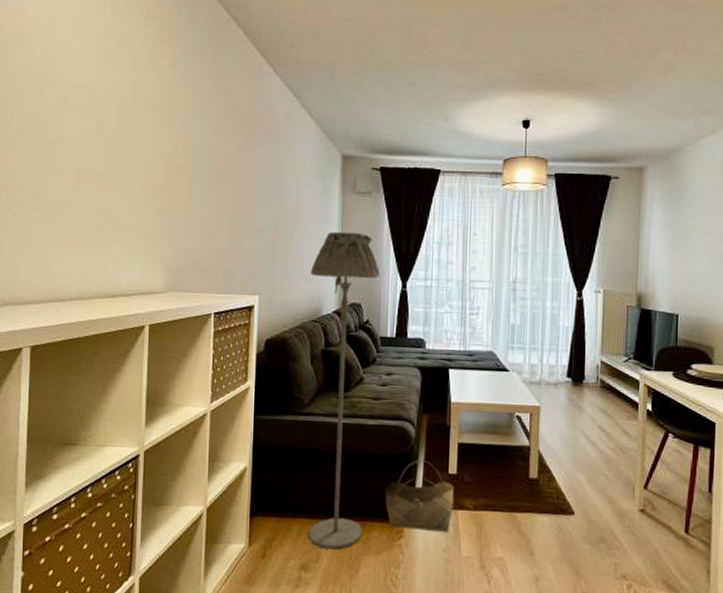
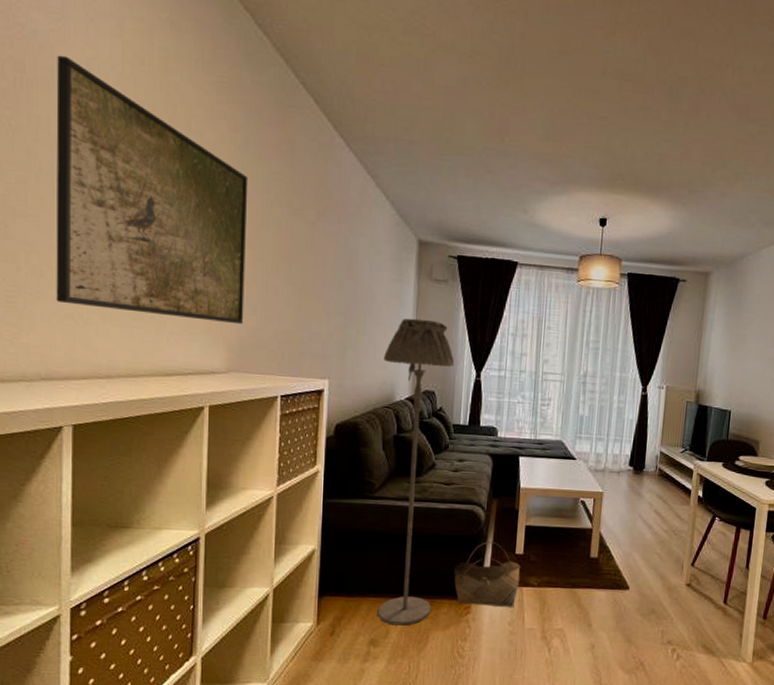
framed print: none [20,16,186,246] -> present [56,55,249,325]

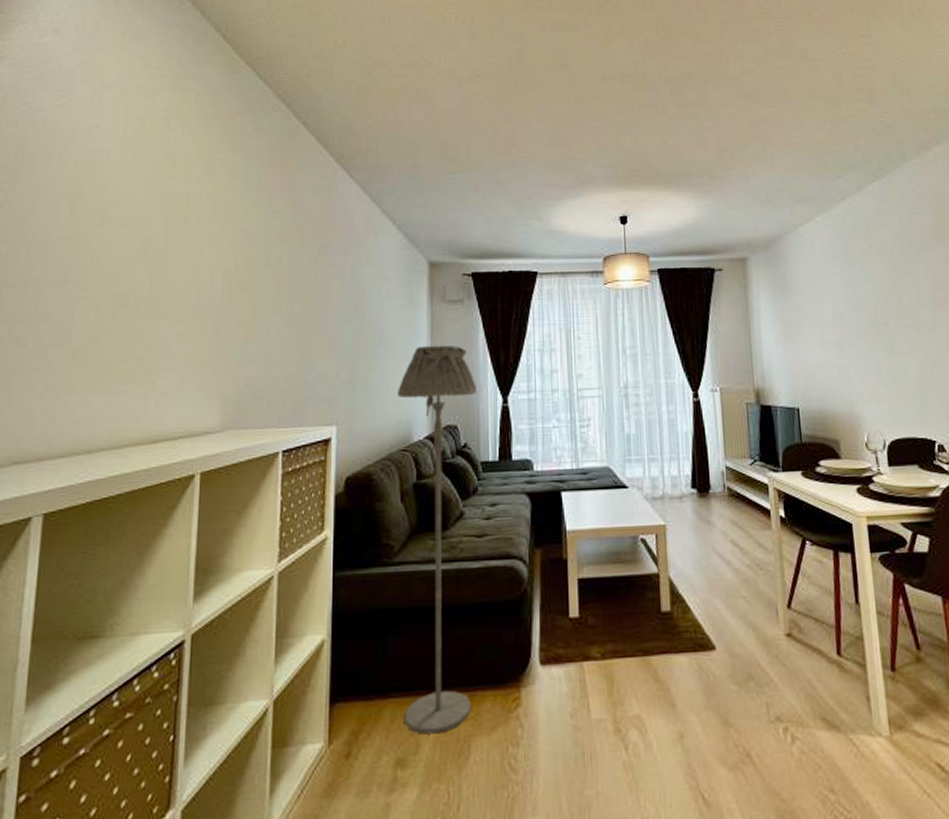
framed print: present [56,55,249,325] -> none [37,127,248,375]
basket: present [453,541,521,607] -> none [494,604,578,695]

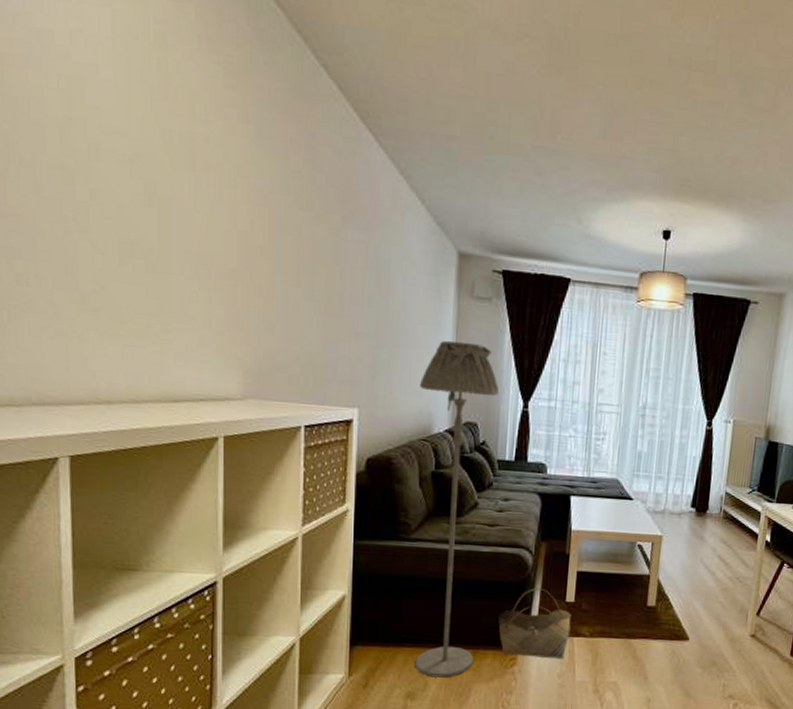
basket: none [494,604,578,695] -> present [497,587,572,659]

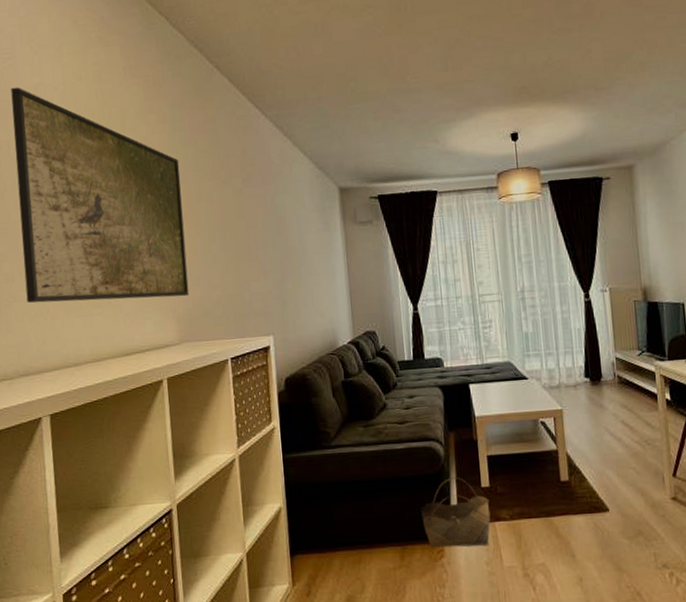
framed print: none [35,25,263,345] -> present [11,87,190,303]
floor lamp: present [414,340,500,678] -> none [322,262,404,578]

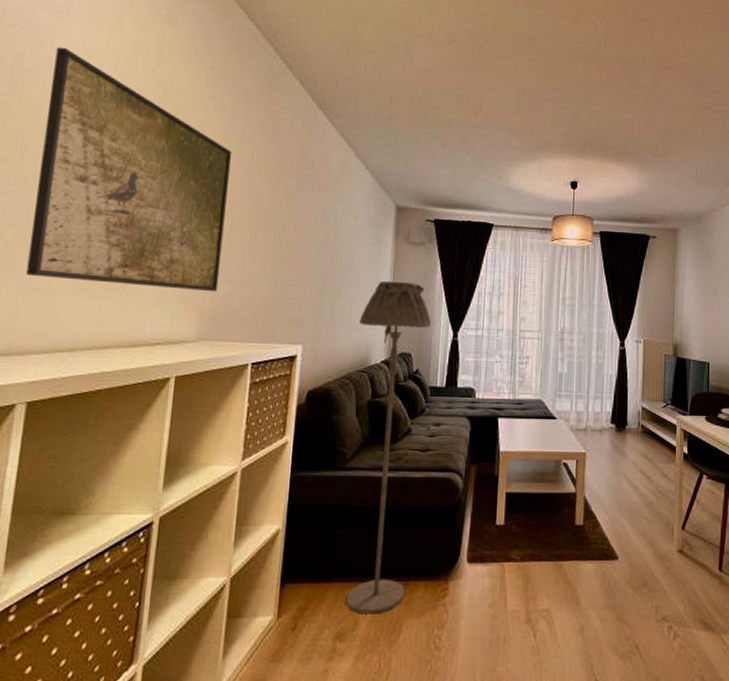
floor lamp: none [322,262,404,578] -> present [345,280,432,614]
basket: present [420,476,491,548] -> none [429,511,502,586]

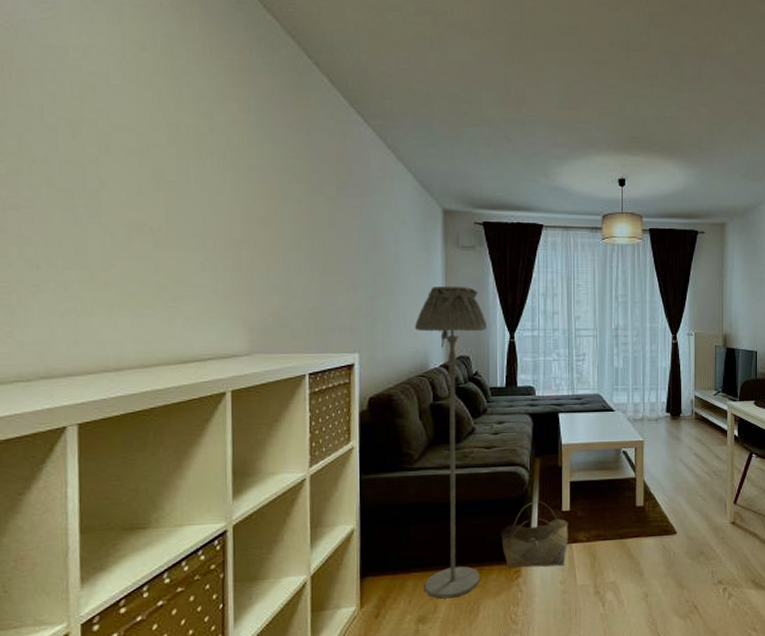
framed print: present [26,47,233,292] -> none [50,43,265,305]
basket: none [429,511,502,586] -> present [500,500,568,569]

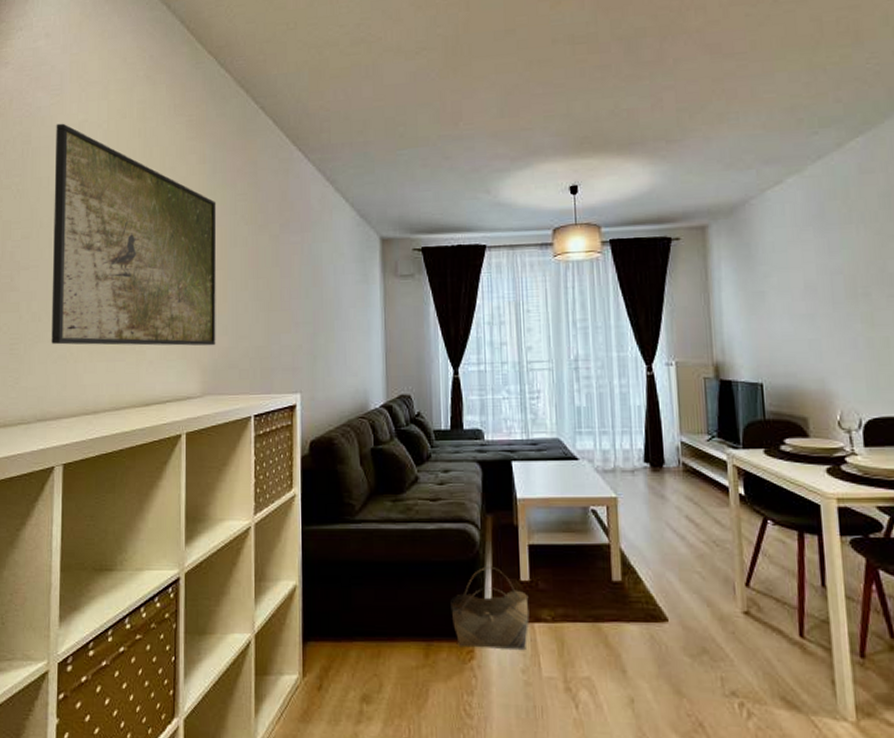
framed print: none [50,43,265,305] -> present [51,123,217,346]
floor lamp: present [415,285,488,599] -> none [355,318,430,677]

